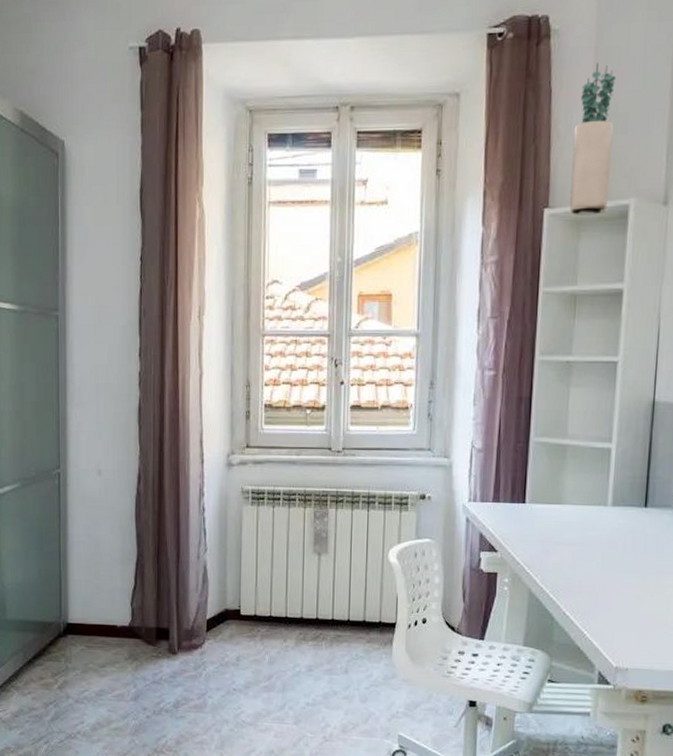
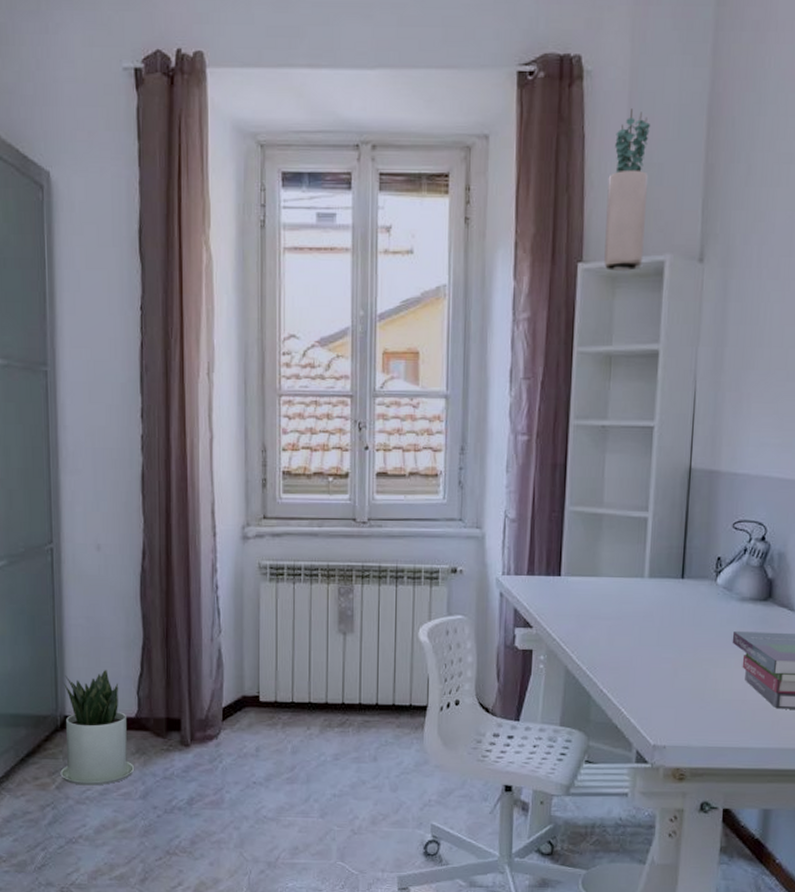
planter: none [62,583,128,687] -> present [60,670,135,786]

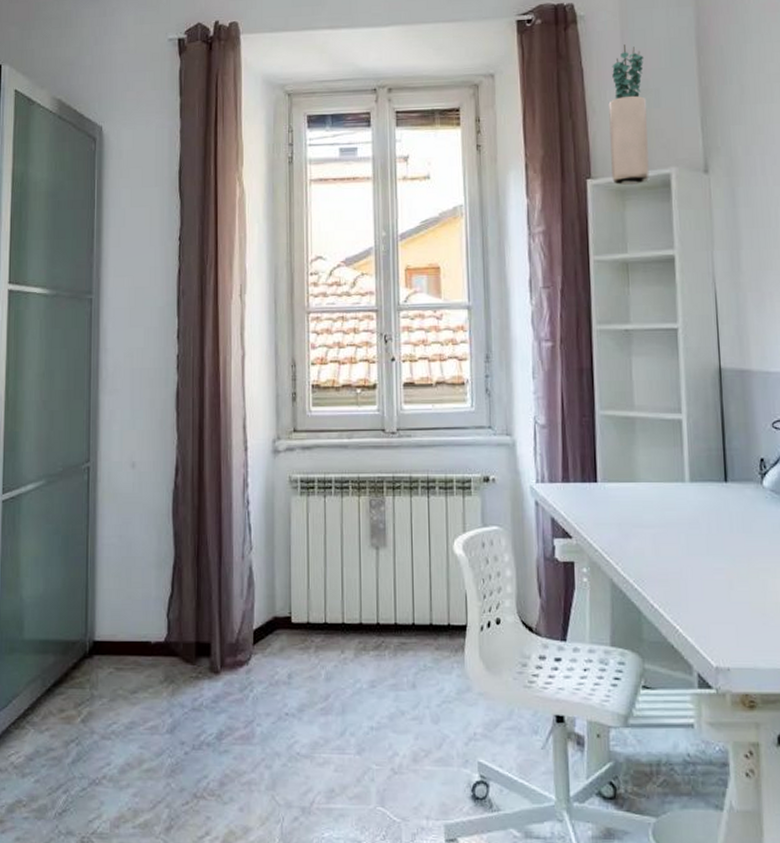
planter: present [60,670,135,786] -> none [86,591,163,719]

